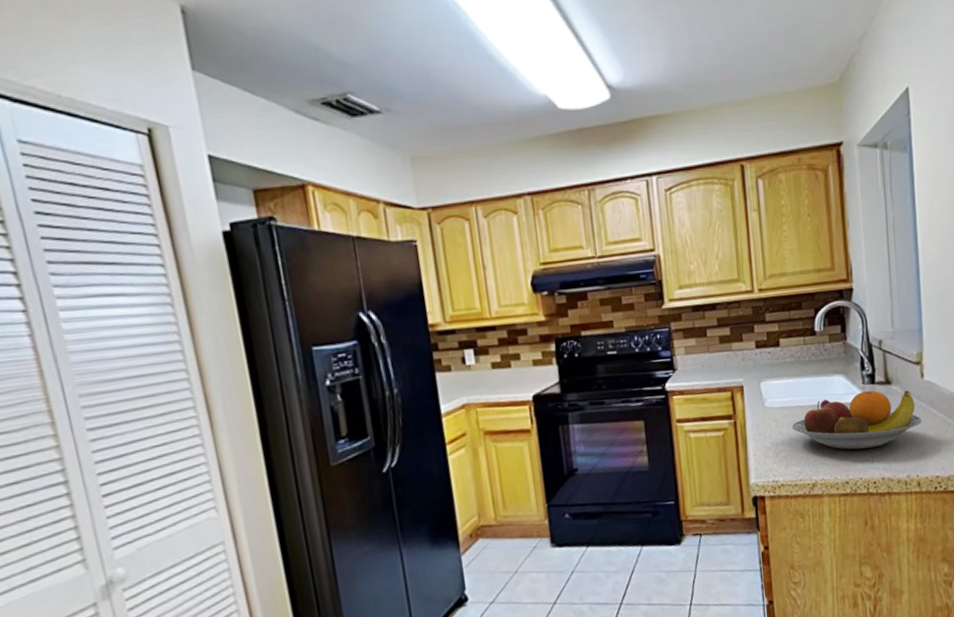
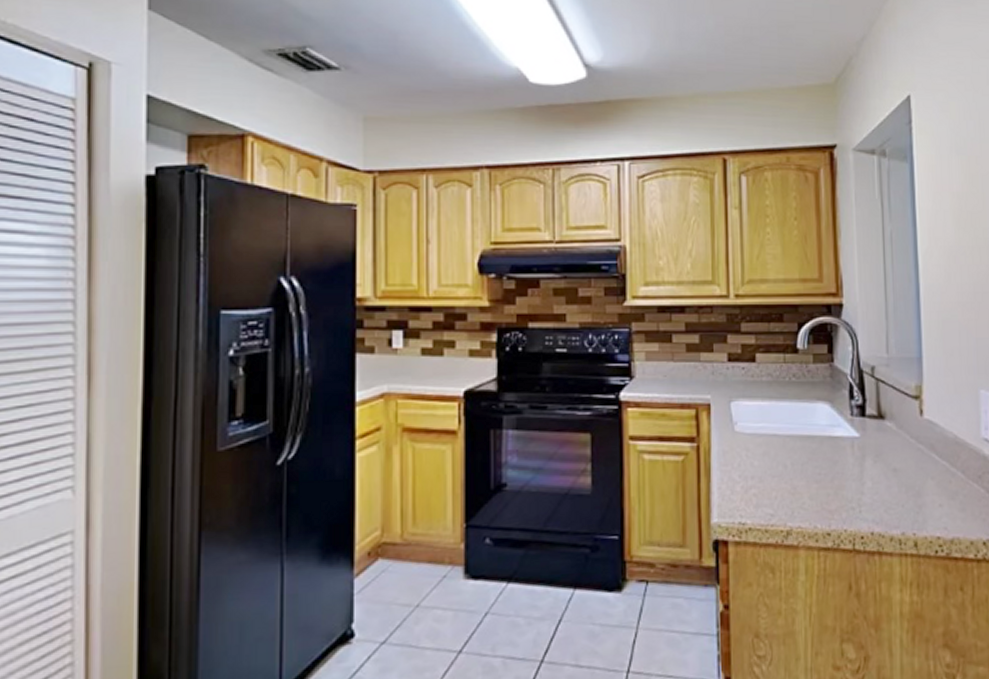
fruit bowl: present [791,390,923,450] -> none [764,425,921,495]

